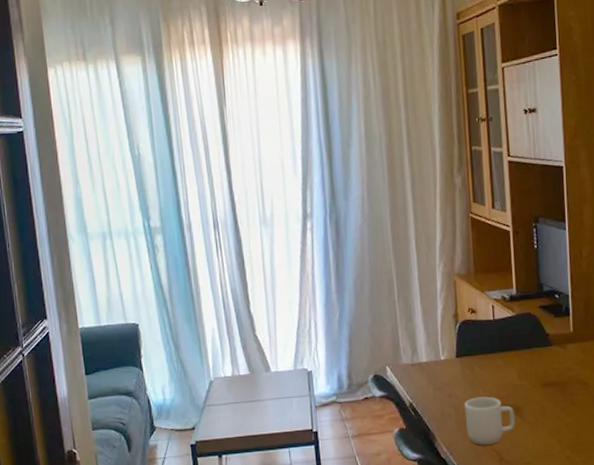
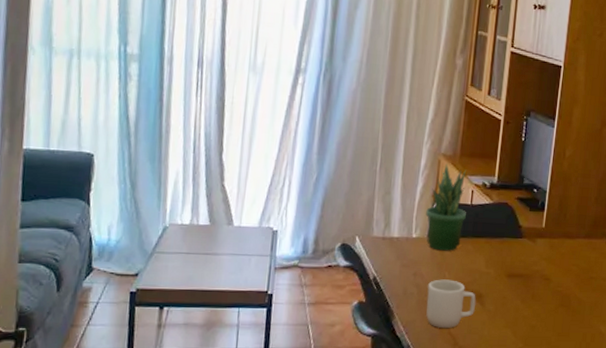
planter: none [450,283,490,369] -> present [426,164,467,251]

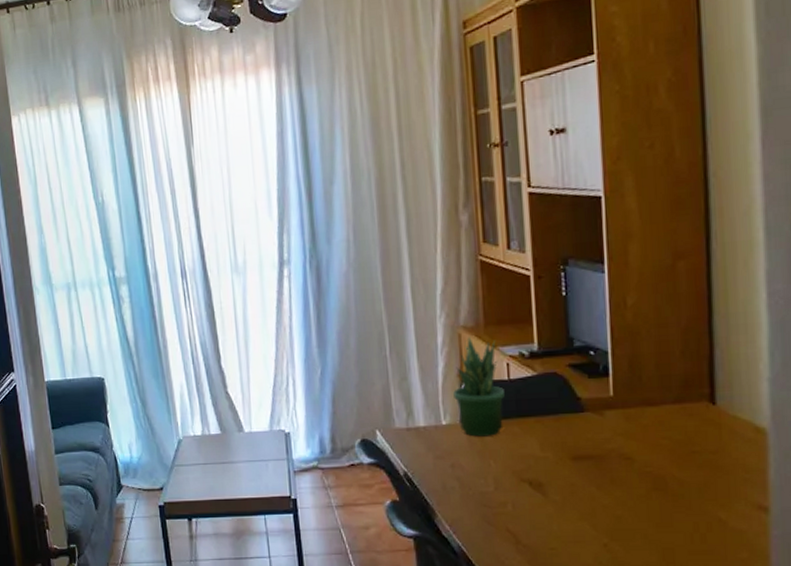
mug: present [426,279,476,329] -> none [471,468,536,526]

